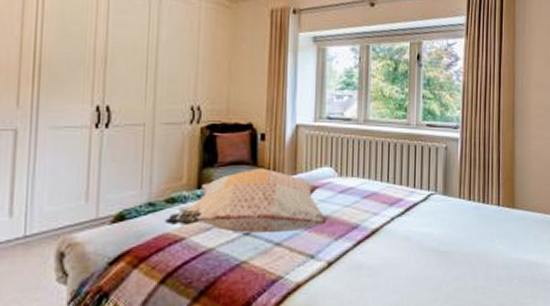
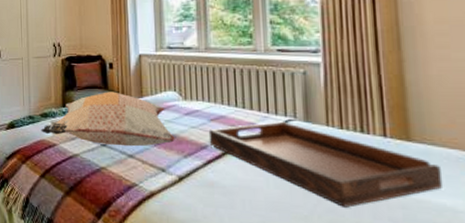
serving tray: none [360,196,532,273] -> present [208,122,444,208]

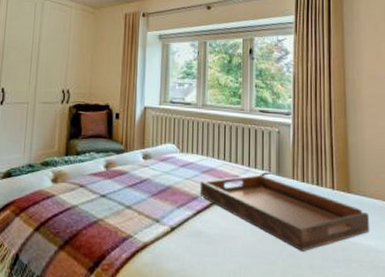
decorative pillow: present [41,91,175,147] -> none [40,141,171,198]

